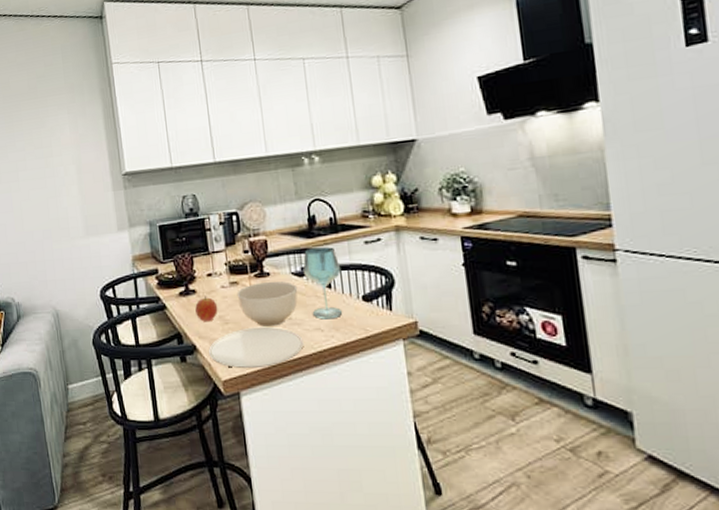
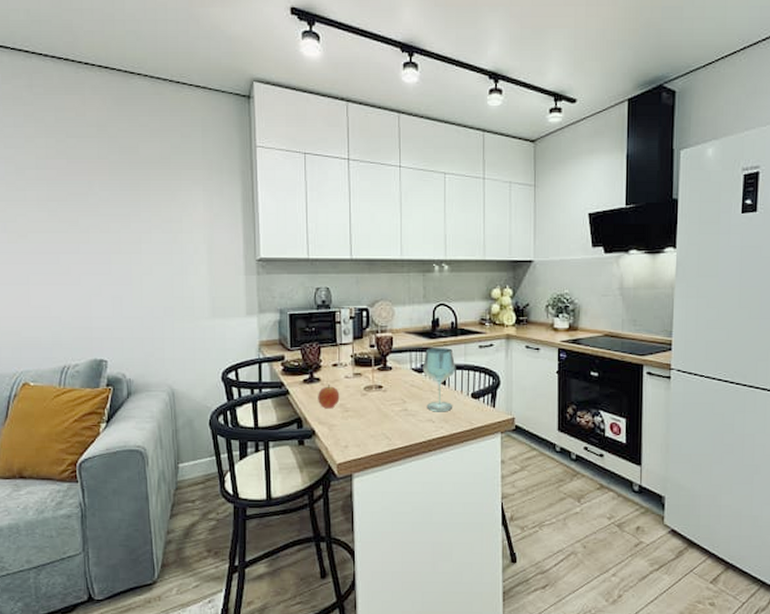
plate: present [209,326,304,369] -> none [327,416,416,454]
bowl: present [236,281,298,327] -> none [359,375,416,416]

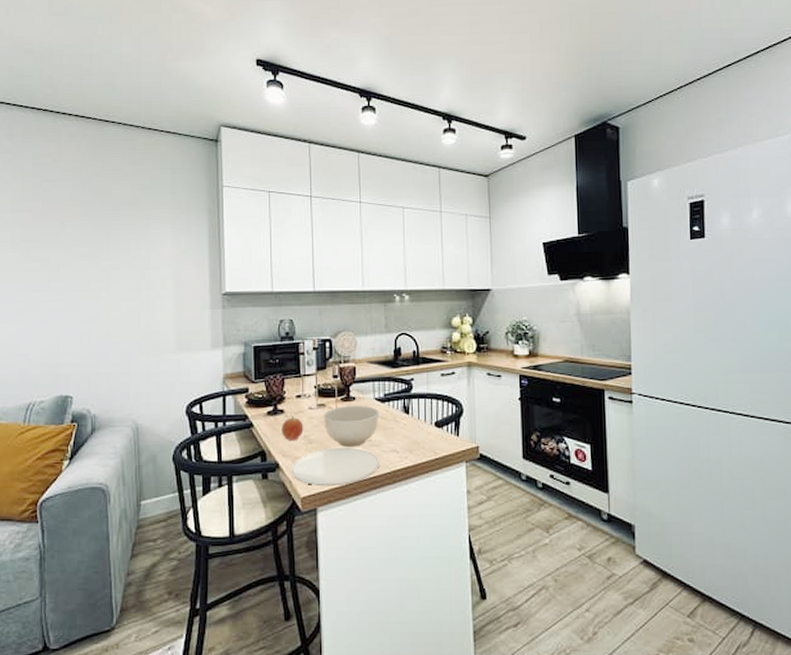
plate: none [327,416,416,454] -> present [291,447,380,486]
bowl: none [359,375,416,416] -> present [323,405,379,447]
wine glass: present [422,348,456,412] -> none [385,377,419,442]

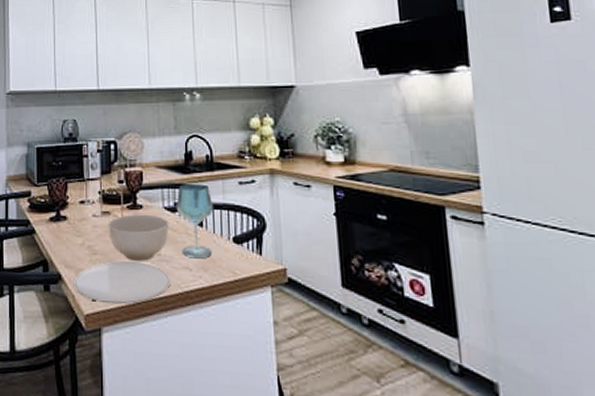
fruit: present [282,415,304,441] -> none [64,222,87,251]
wine glass: none [385,377,419,442] -> present [176,184,214,259]

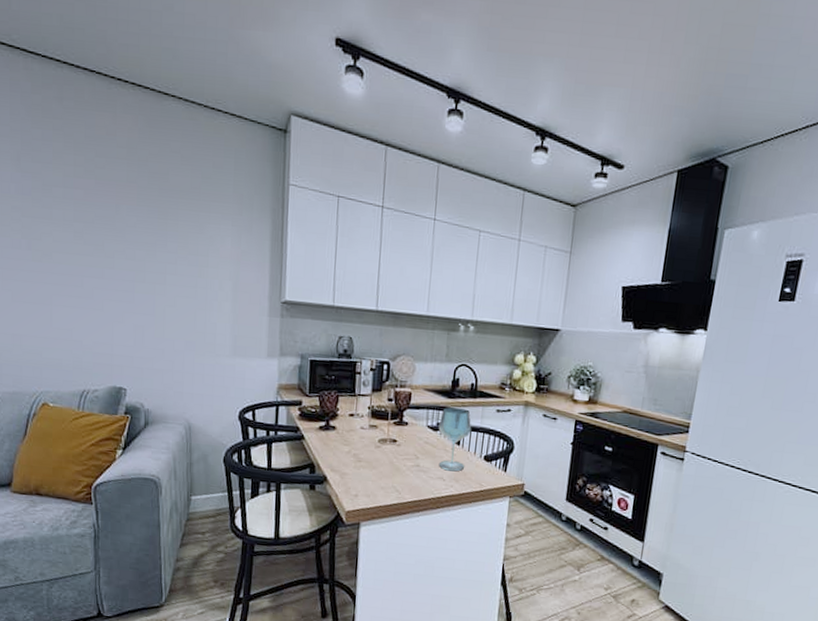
plate: present [74,260,171,305] -> none [338,468,426,505]
bowl: present [108,214,169,261] -> none [374,429,431,470]

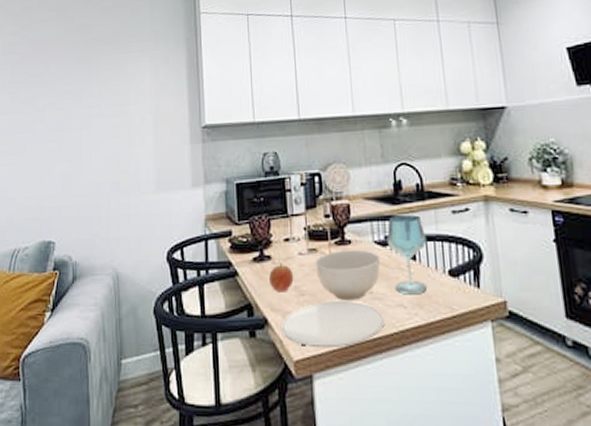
fruit: none [332,432,354,458] -> present [269,262,294,292]
plate: none [338,468,426,505] -> present [281,300,385,348]
bowl: none [374,429,431,470] -> present [315,249,381,300]

